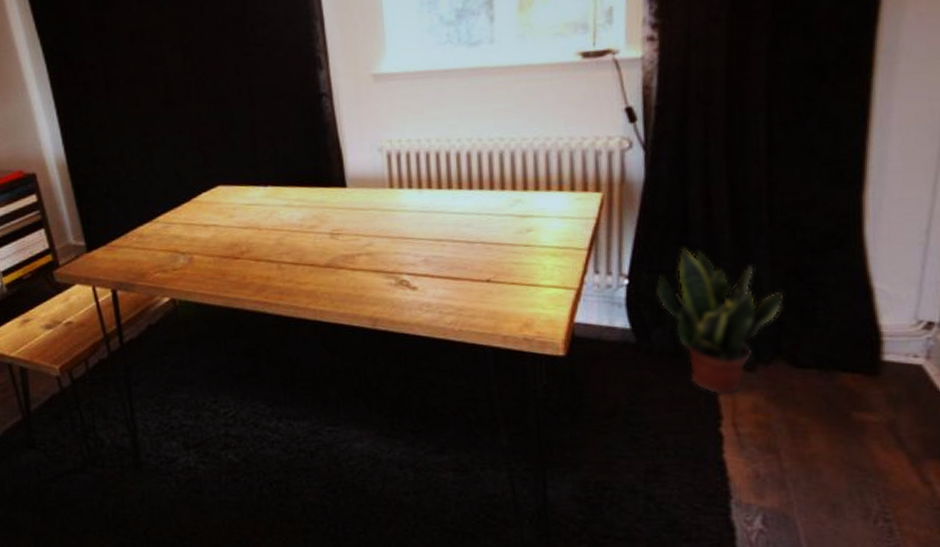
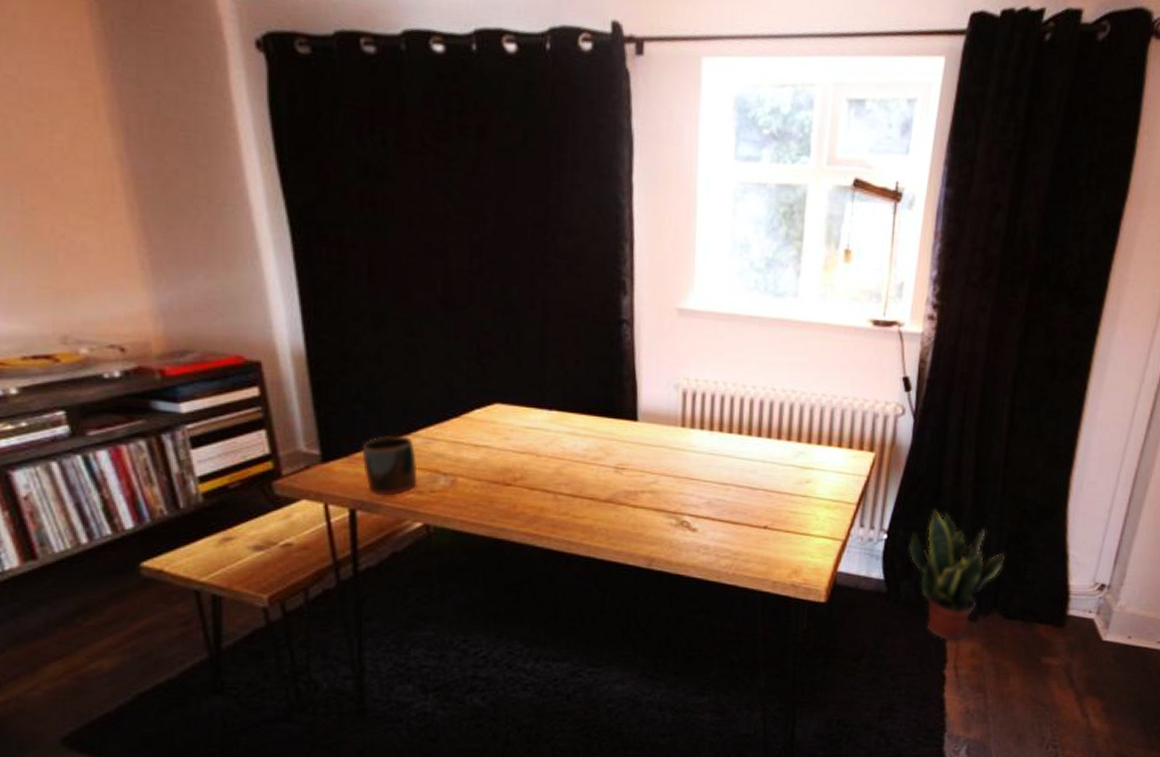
mug: none [115,222,162,276] -> present [362,435,418,496]

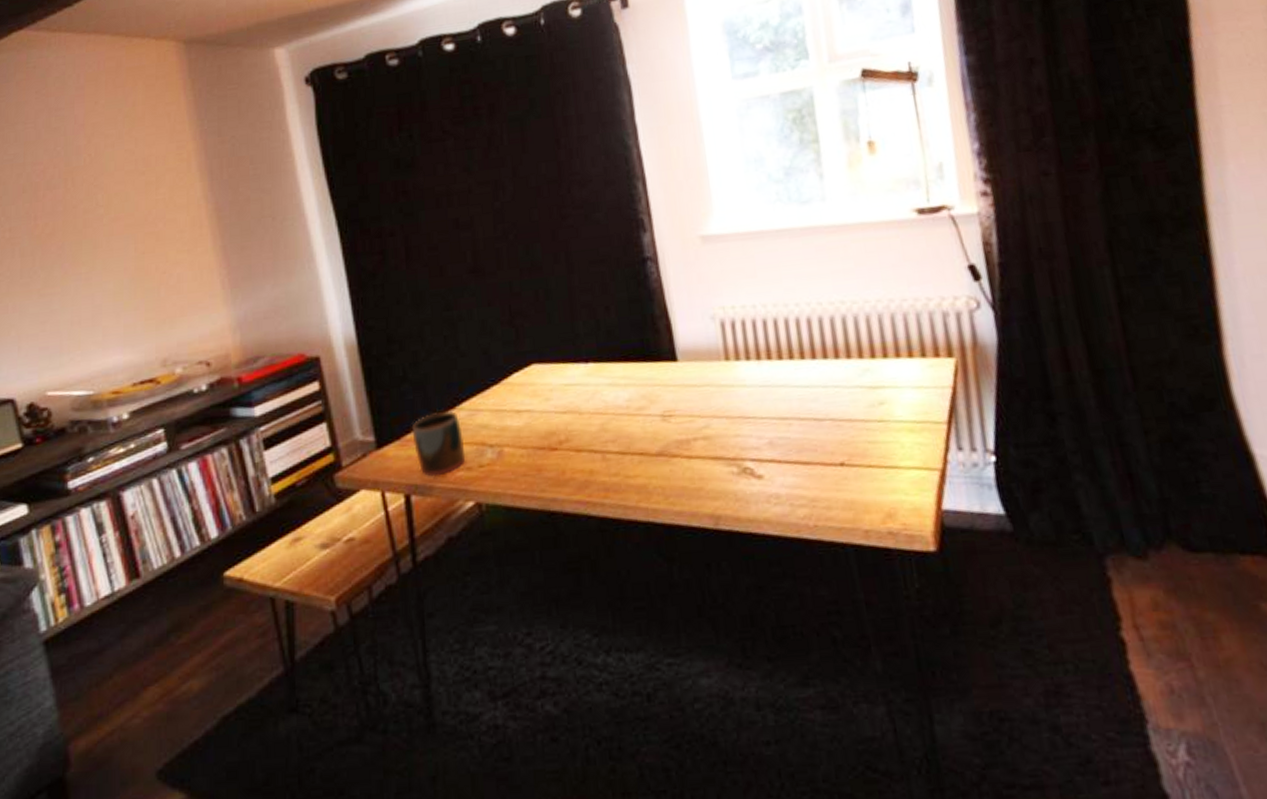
potted plant: present [909,509,1005,641] -> none [1026,416,1164,589]

